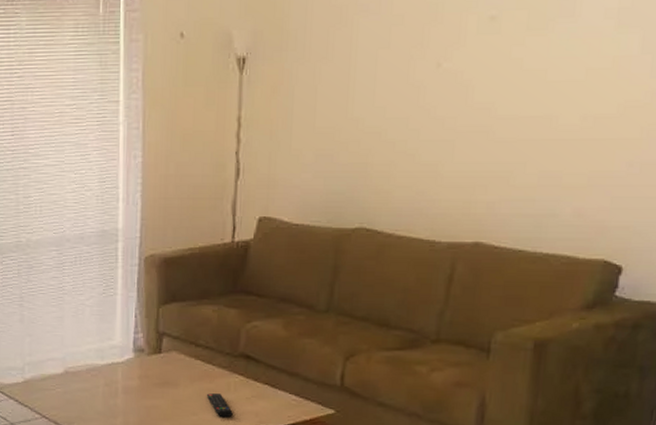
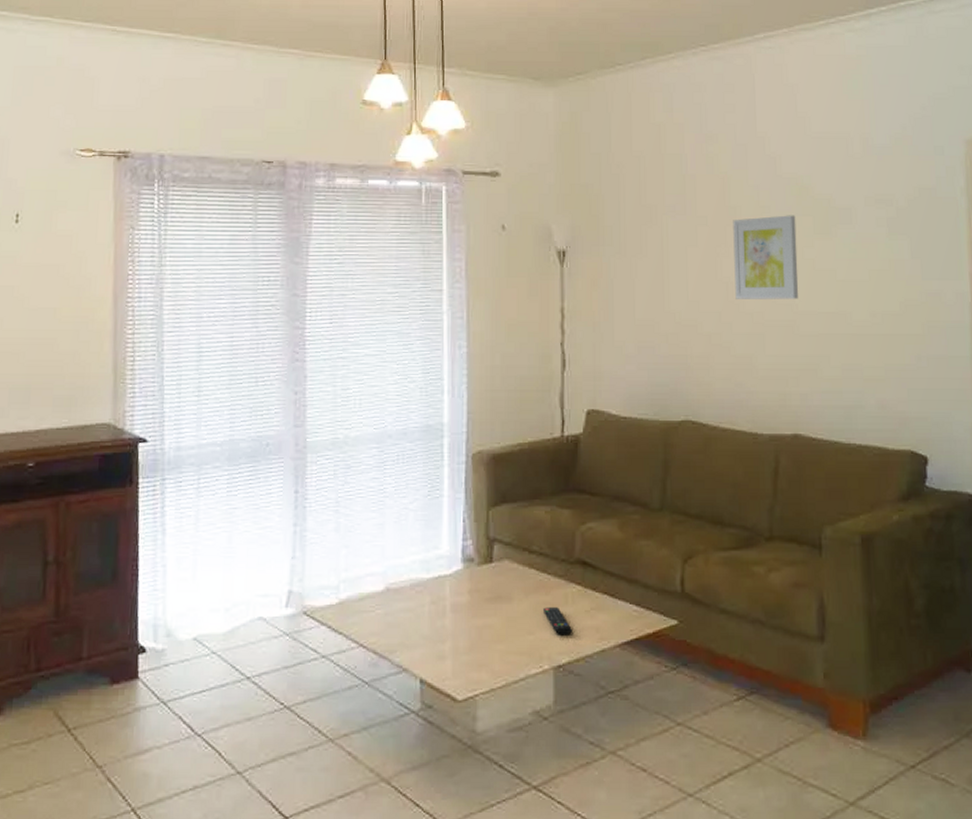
wall art: none [427,9,508,104] -> present [733,215,799,300]

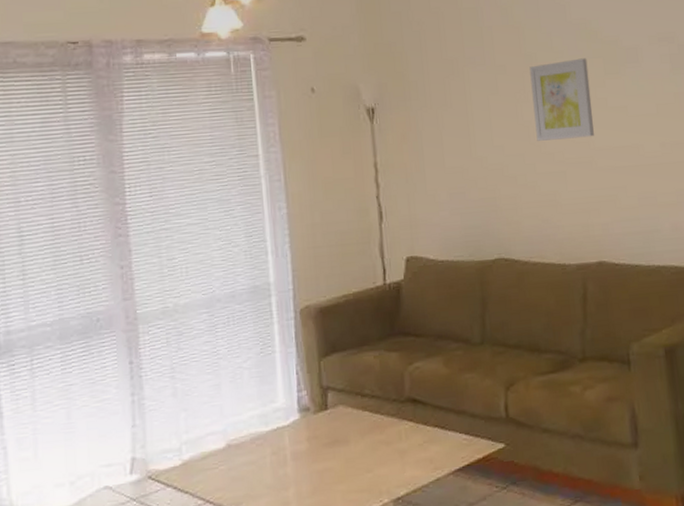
remote control: present [542,607,572,636] -> none [378,444,408,470]

